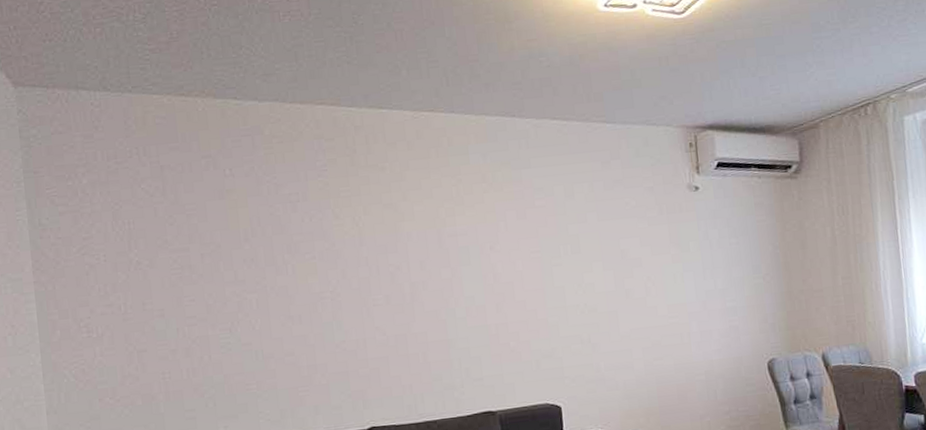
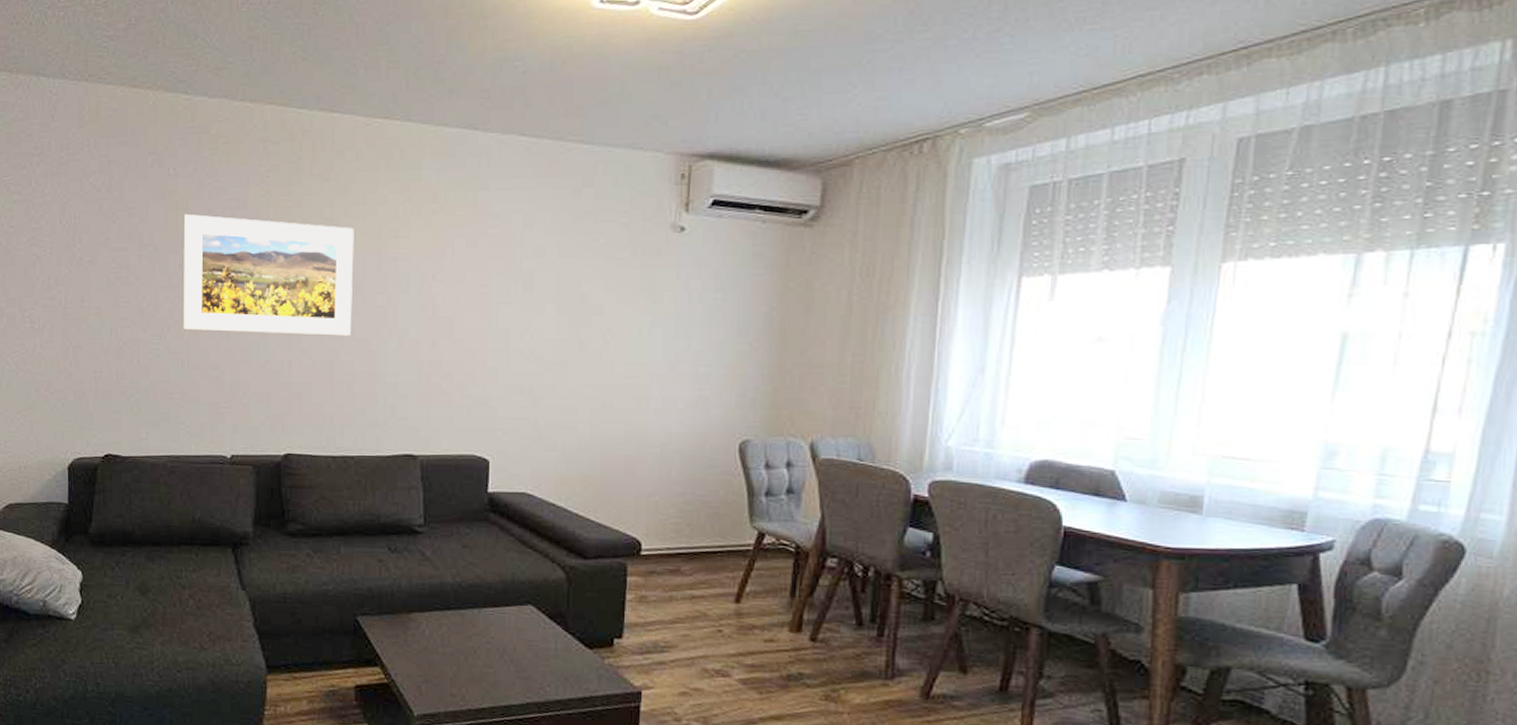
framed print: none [244,210,421,321] -> present [183,213,354,336]

